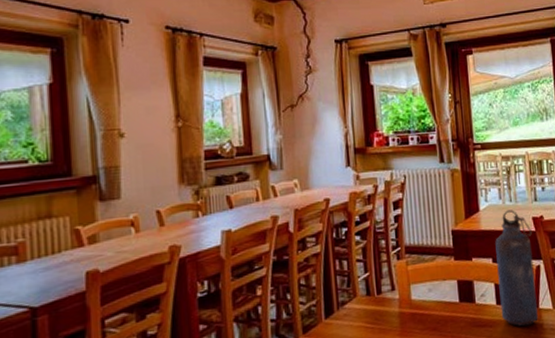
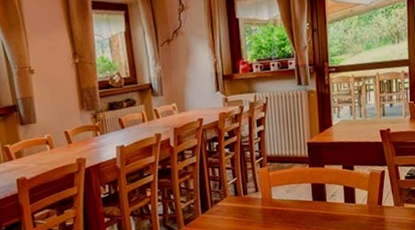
water bottle: present [495,210,538,326] -> none [345,124,381,220]

